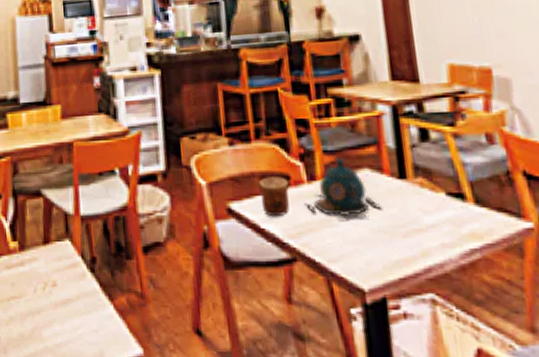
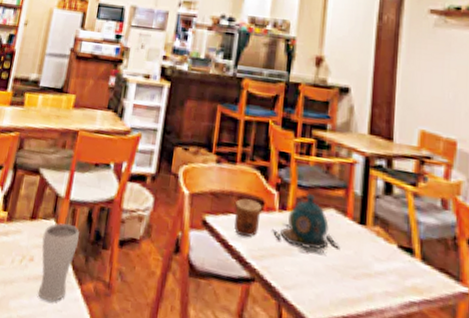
drinking glass: none [61,240,99,324] -> present [37,223,79,302]

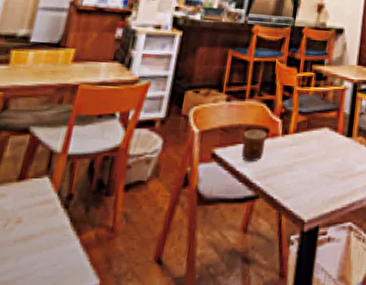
drinking glass: present [37,223,79,302] -> none [26,178,79,259]
teapot: present [272,194,341,253] -> none [275,118,332,165]

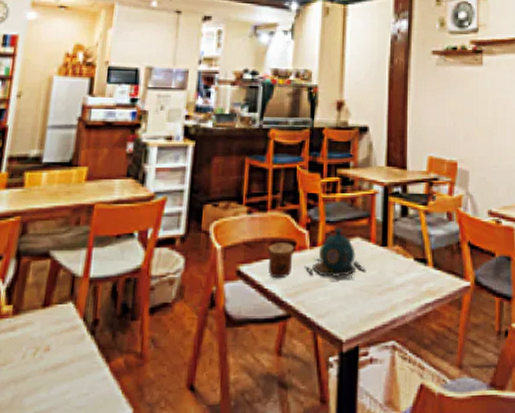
teapot: none [275,118,332,165] -> present [305,228,367,280]

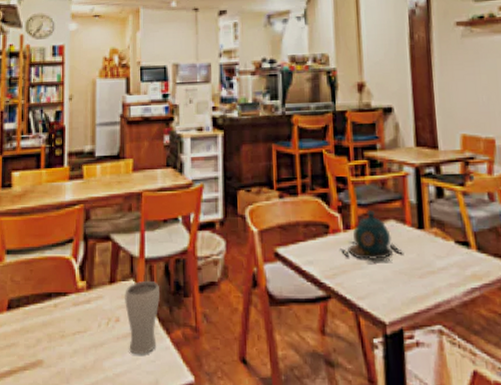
drinking glass: none [58,302,103,389] -> present [125,280,160,355]
cup: present [268,243,294,279] -> none [303,226,328,261]

